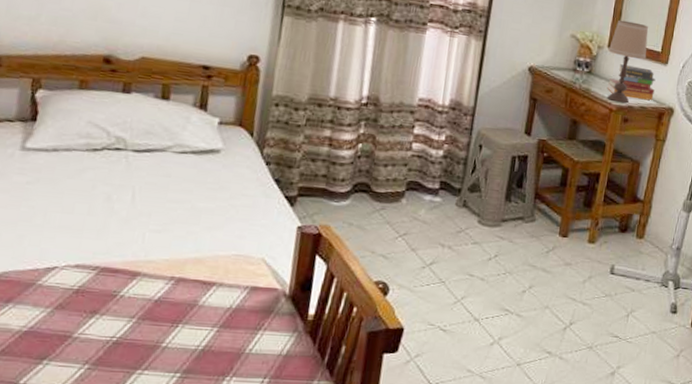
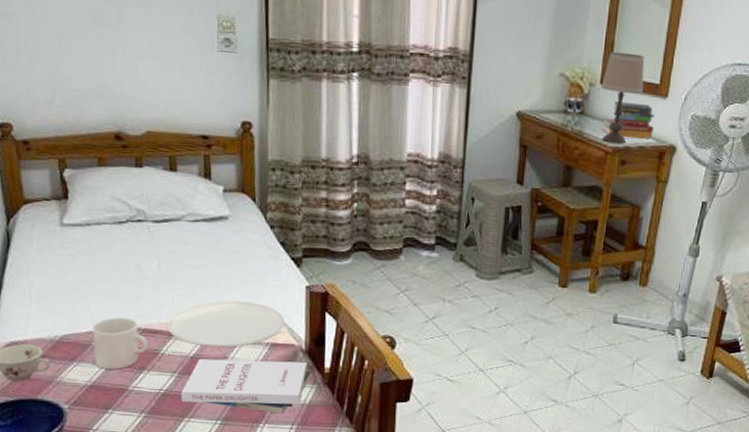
mug: none [35,253,107,313] -> present [91,317,149,370]
plate: none [131,239,271,291] -> present [167,300,286,348]
books: none [135,302,294,366] -> present [181,358,313,414]

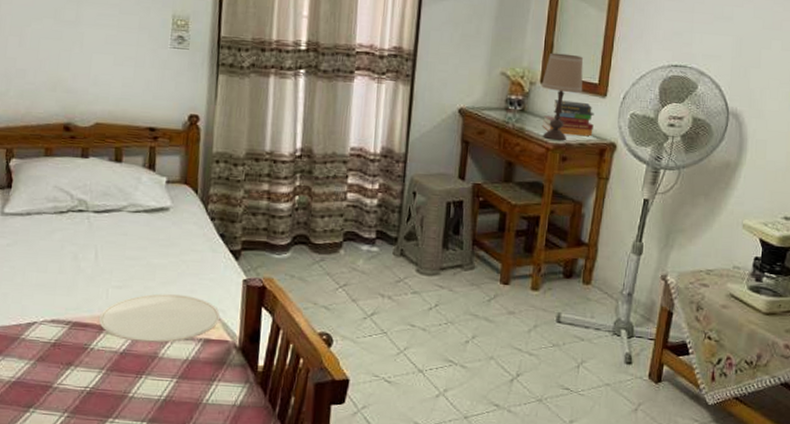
mug: present [91,317,149,370] -> none [20,309,79,365]
books: present [181,358,313,414] -> none [106,354,245,416]

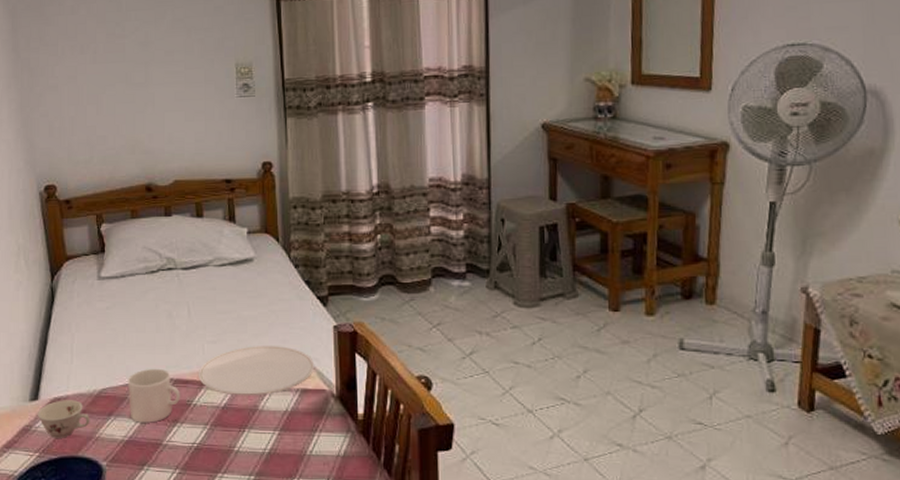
mug: none [20,309,79,365] -> present [127,368,181,423]
table lamp: present [541,52,584,141] -> none [633,48,683,147]
books: present [541,100,594,137] -> none [638,100,700,139]

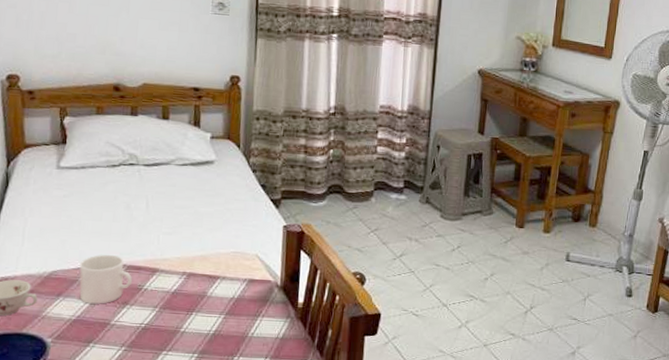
plate: present [198,346,315,396] -> none [151,239,263,284]

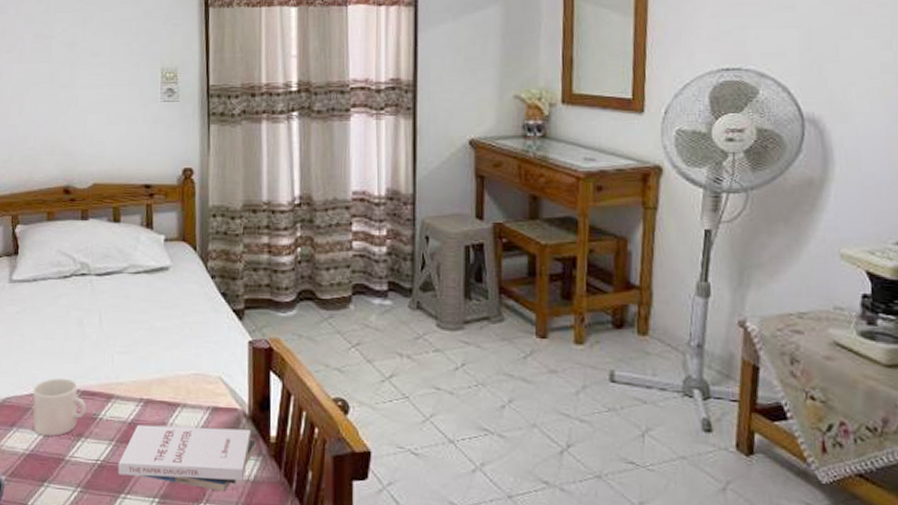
books: none [160,294,287,347] -> present [117,424,257,492]

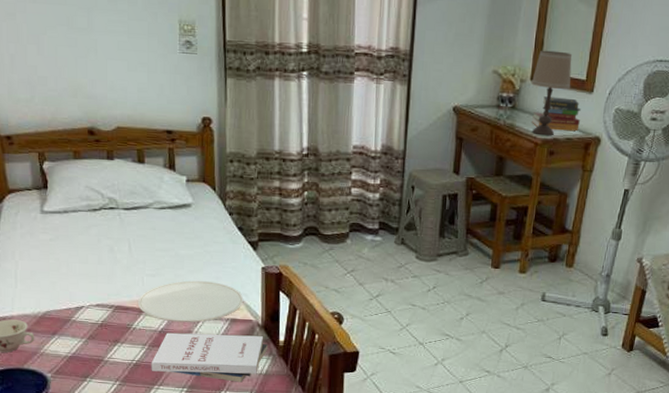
mug: present [32,378,87,436] -> none [70,295,122,342]
plate: none [105,359,228,412] -> present [137,280,244,323]
table lamp: none [563,68,614,168] -> present [531,50,573,136]
books: none [568,121,632,161] -> present [531,96,581,132]

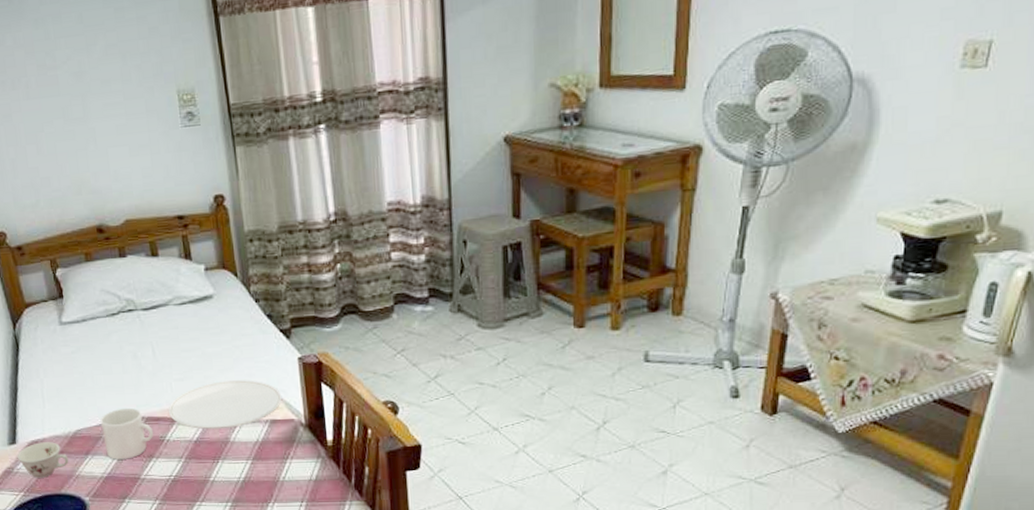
mug: none [70,295,122,342] -> present [100,407,154,460]
books: present [151,332,268,382] -> none [190,437,316,492]
table lamp: present [531,50,573,136] -> none [601,44,654,155]
books: present [531,96,581,132] -> none [606,101,671,146]

